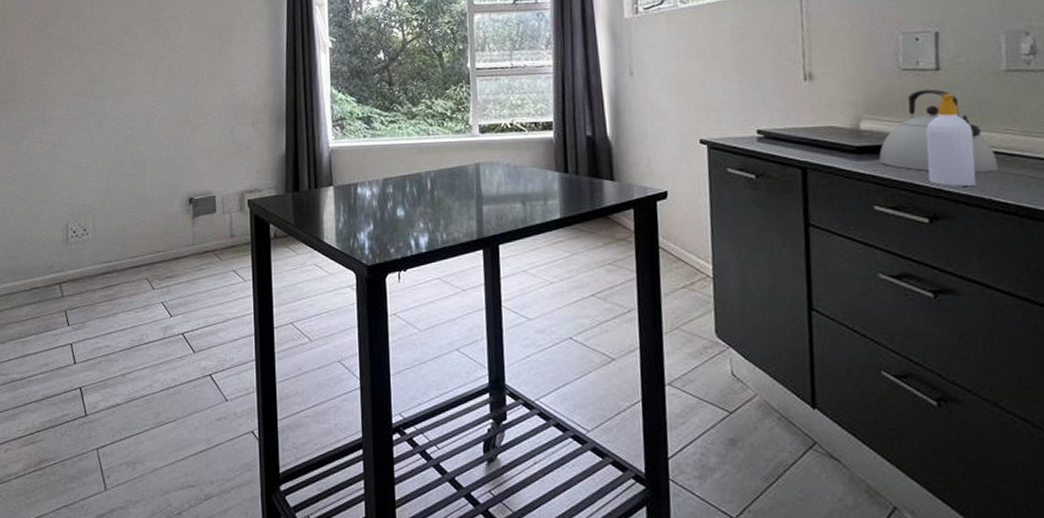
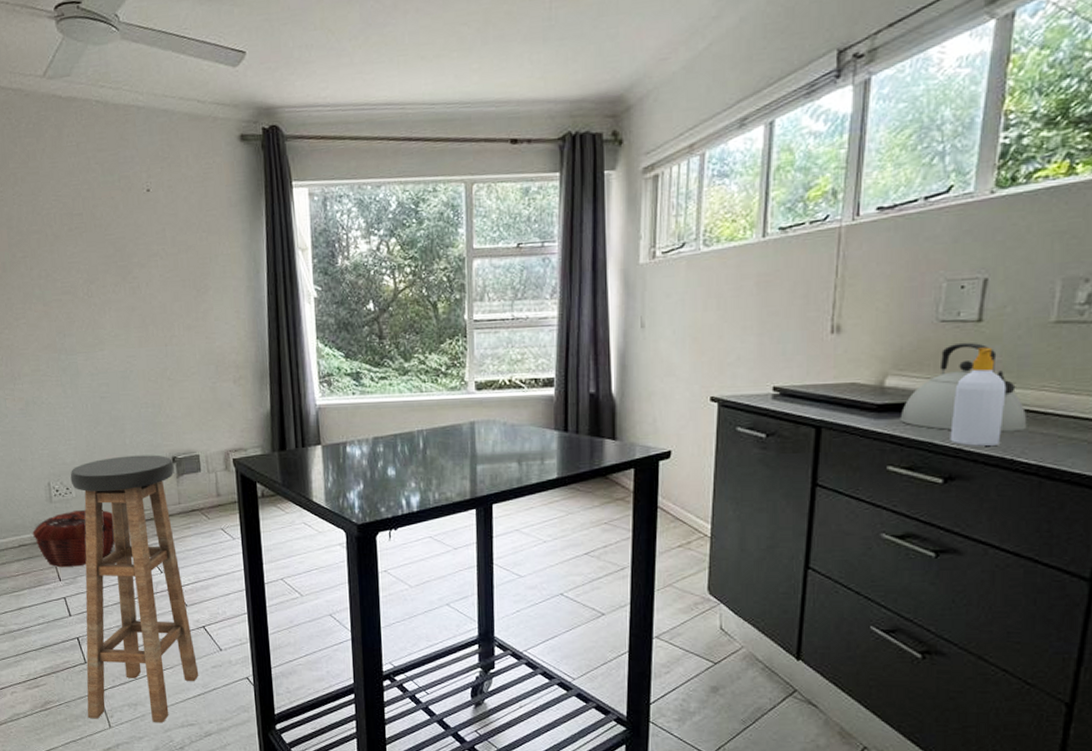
woven basket: none [45,251,127,312] -> present [32,509,115,568]
bar stool: none [83,196,203,483] -> present [70,455,199,722]

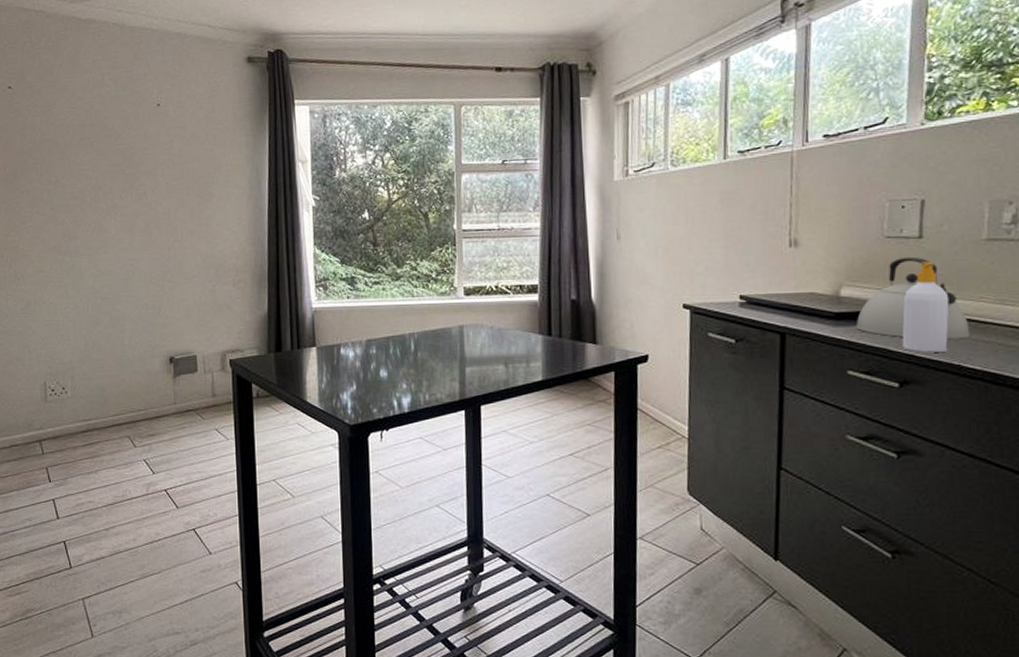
woven basket: present [32,509,115,568] -> none [24,409,109,469]
bar stool: present [70,455,199,722] -> none [67,355,187,631]

